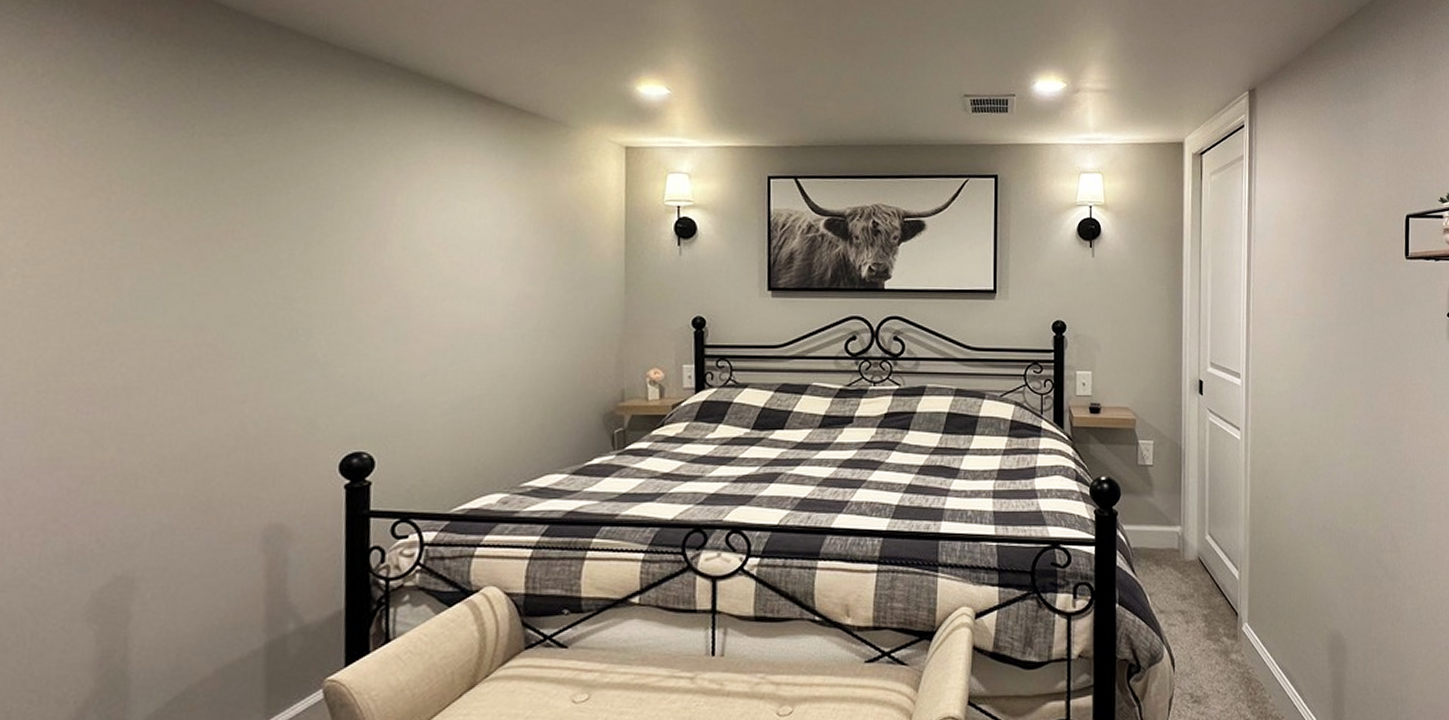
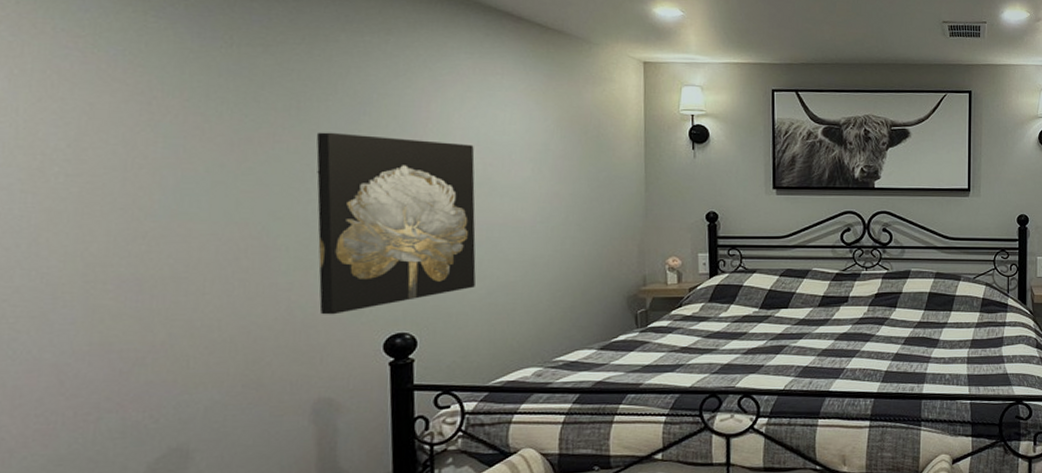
wall art: none [273,228,441,431] -> present [316,132,476,315]

